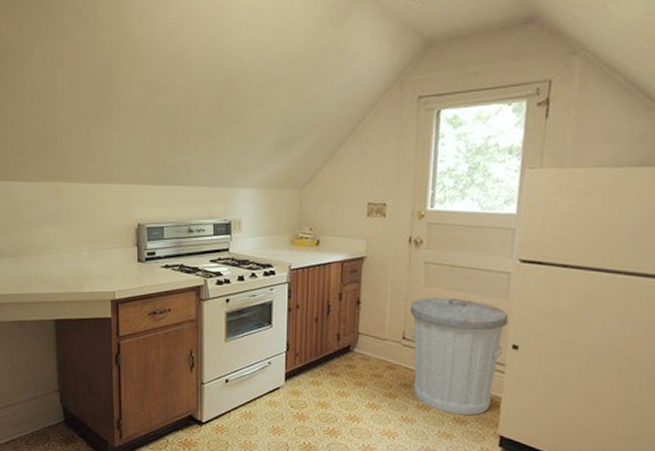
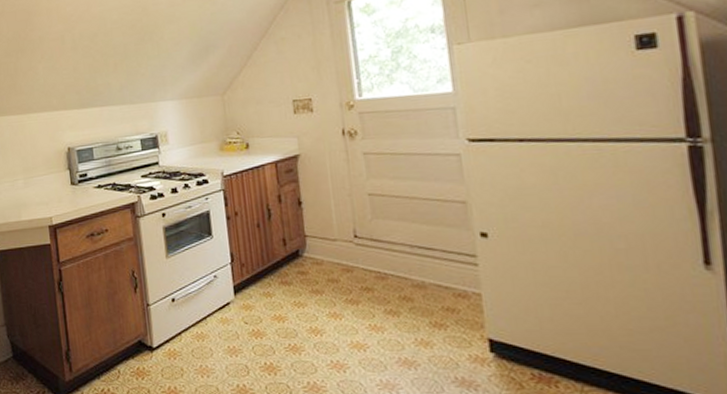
trash can: present [409,297,509,416] -> none [356,187,471,318]

